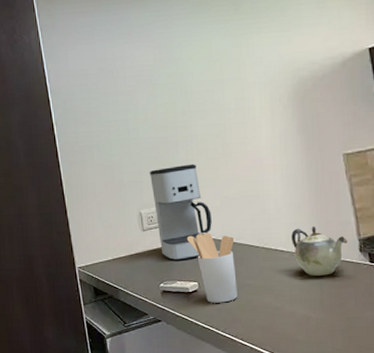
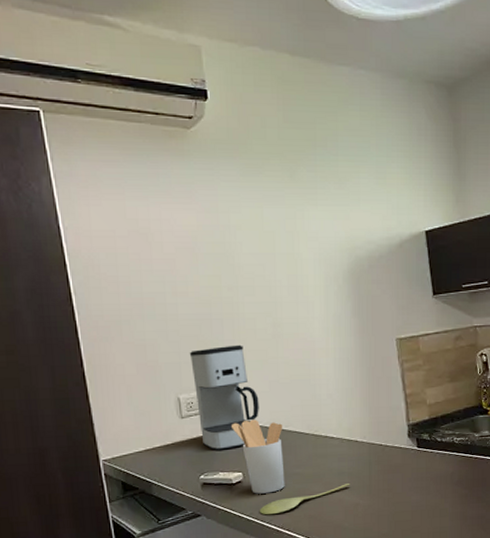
spoon: none [214,297,302,324] -> present [259,483,350,515]
teapot: present [291,226,347,276] -> none [342,412,397,463]

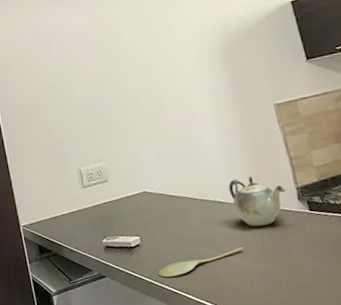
coffee maker: present [189,344,259,450] -> none [86,120,150,216]
utensil holder: present [230,419,285,494] -> none [126,187,180,257]
teapot: none [342,412,397,463] -> present [229,176,285,226]

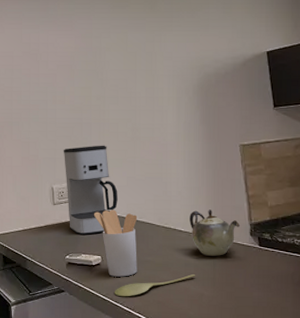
coffee maker: none [86,120,150,216] -> present [63,145,118,235]
utensil holder: none [126,187,180,257] -> present [93,210,138,277]

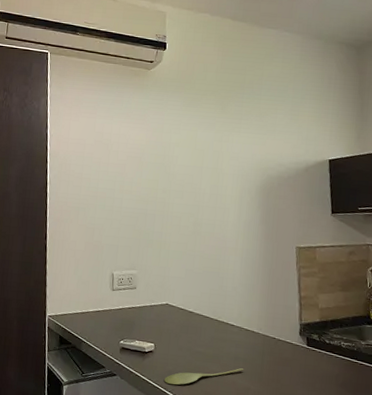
coffee maker: present [63,145,118,235] -> none [126,236,176,322]
utensil holder: present [93,210,138,277] -> none [150,299,193,366]
teapot: present [190,210,240,256] -> none [242,307,290,353]

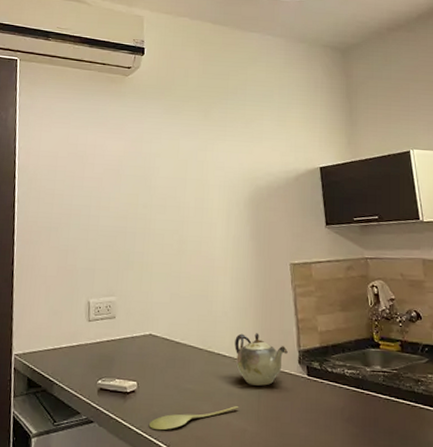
teapot: none [242,307,290,353] -> present [235,333,288,386]

